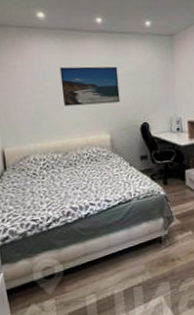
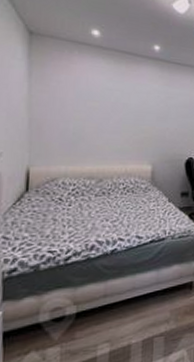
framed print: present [60,66,120,106] -> none [106,89,170,134]

